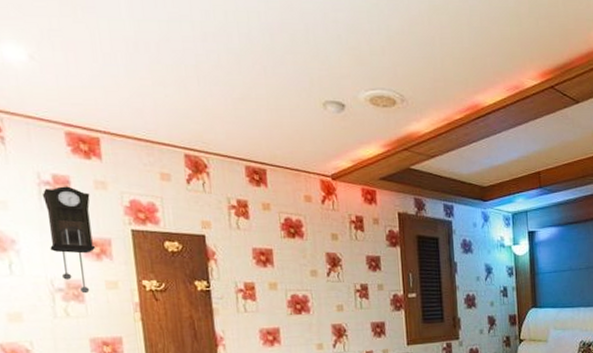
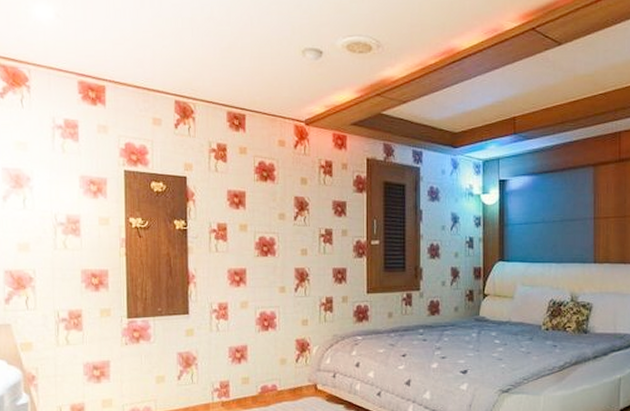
pendulum clock: present [42,186,96,294] -> none [54,130,94,228]

